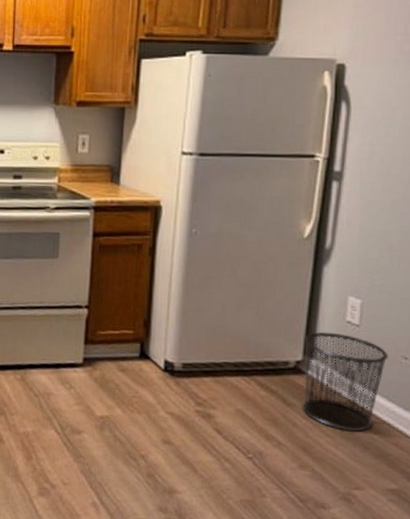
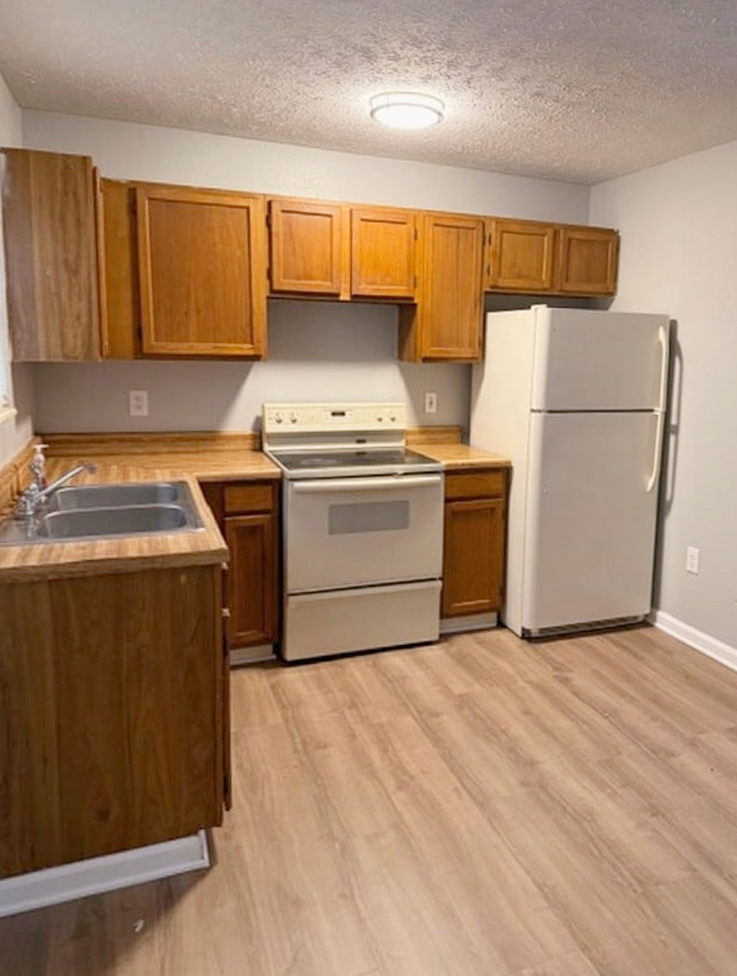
waste bin: present [302,332,388,432] -> none [650,583,723,678]

